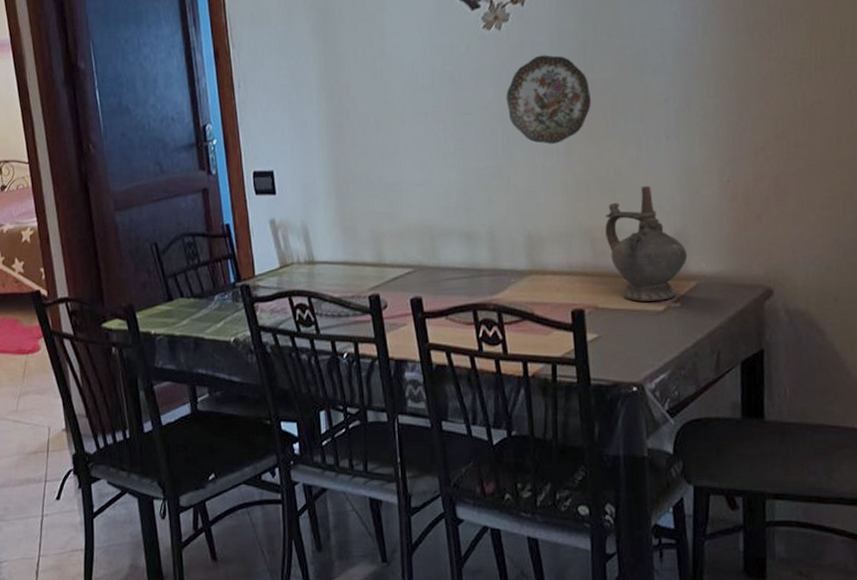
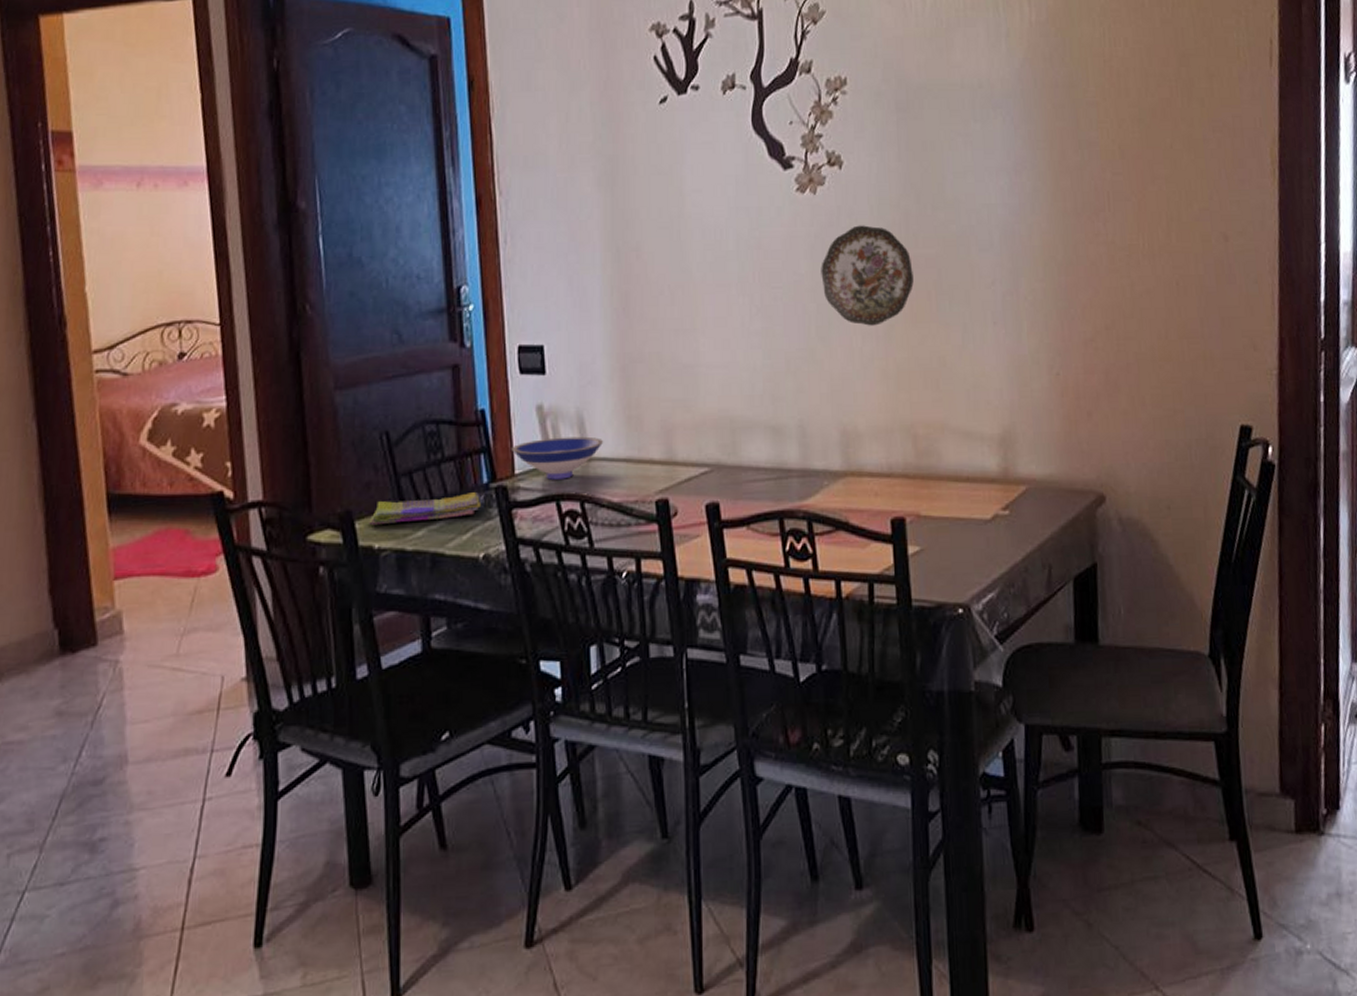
dish towel: none [146,290,231,316] -> present [369,492,482,526]
bowl: none [252,244,325,280] -> present [512,436,604,480]
ceremonial vessel: present [605,185,688,302] -> none [928,376,1017,509]

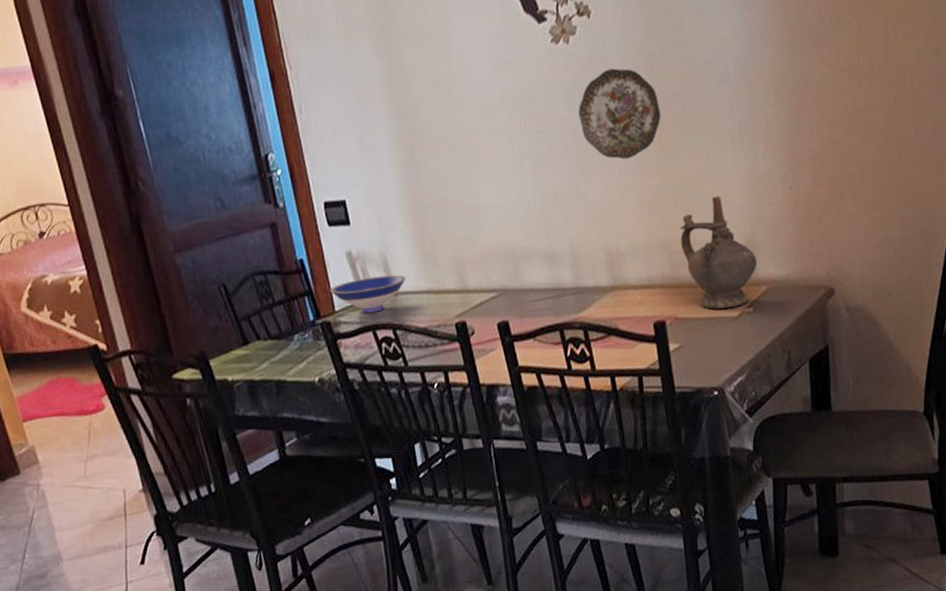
dish towel: present [369,492,482,526] -> none [220,328,312,363]
ceremonial vessel: none [928,376,1017,509] -> present [680,196,758,310]

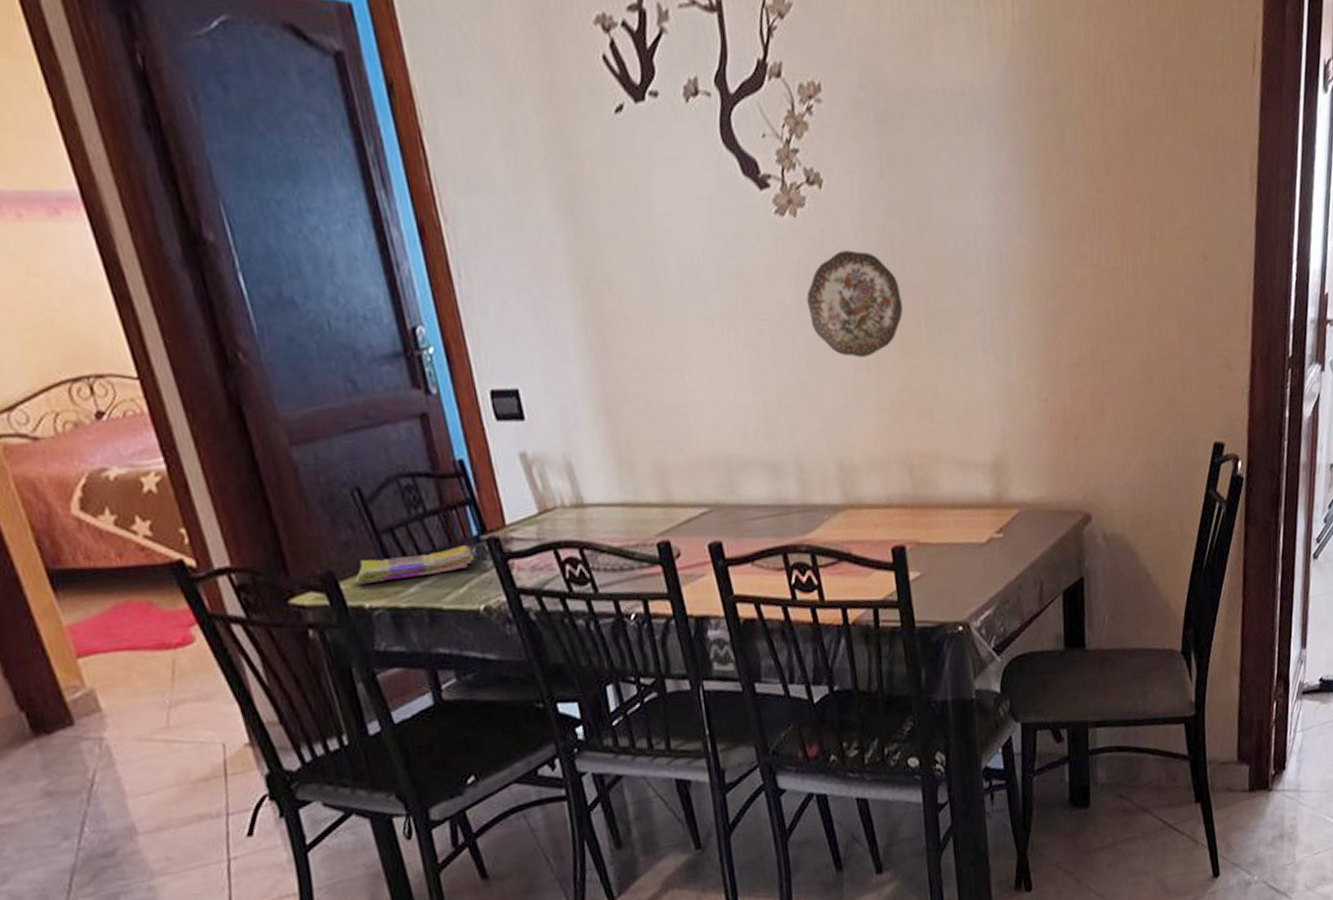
dish towel: none [220,328,312,363] -> present [354,545,475,585]
bowl: present [330,275,407,314] -> none [499,482,597,529]
ceremonial vessel: present [680,196,758,310] -> none [923,405,1009,534]

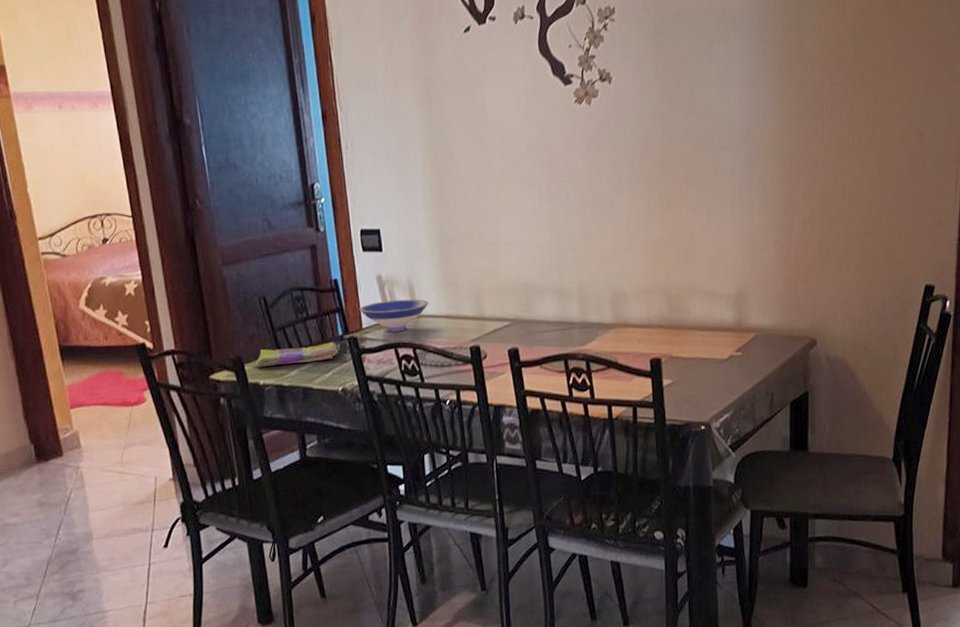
bowl: none [499,482,597,529] -> present [359,299,429,332]
decorative plate: present [806,250,903,358] -> none [595,129,668,210]

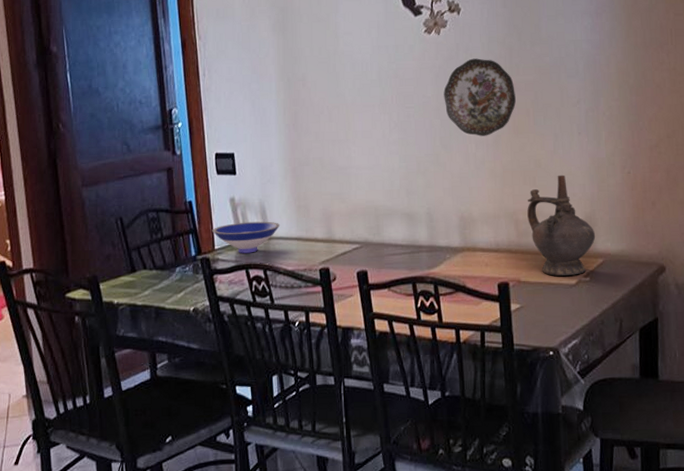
dish towel: present [255,342,339,368] -> none [110,263,191,287]
decorative plate: none [595,129,668,210] -> present [443,58,516,136]
ceremonial vessel: none [679,249,748,351] -> present [527,175,596,276]

